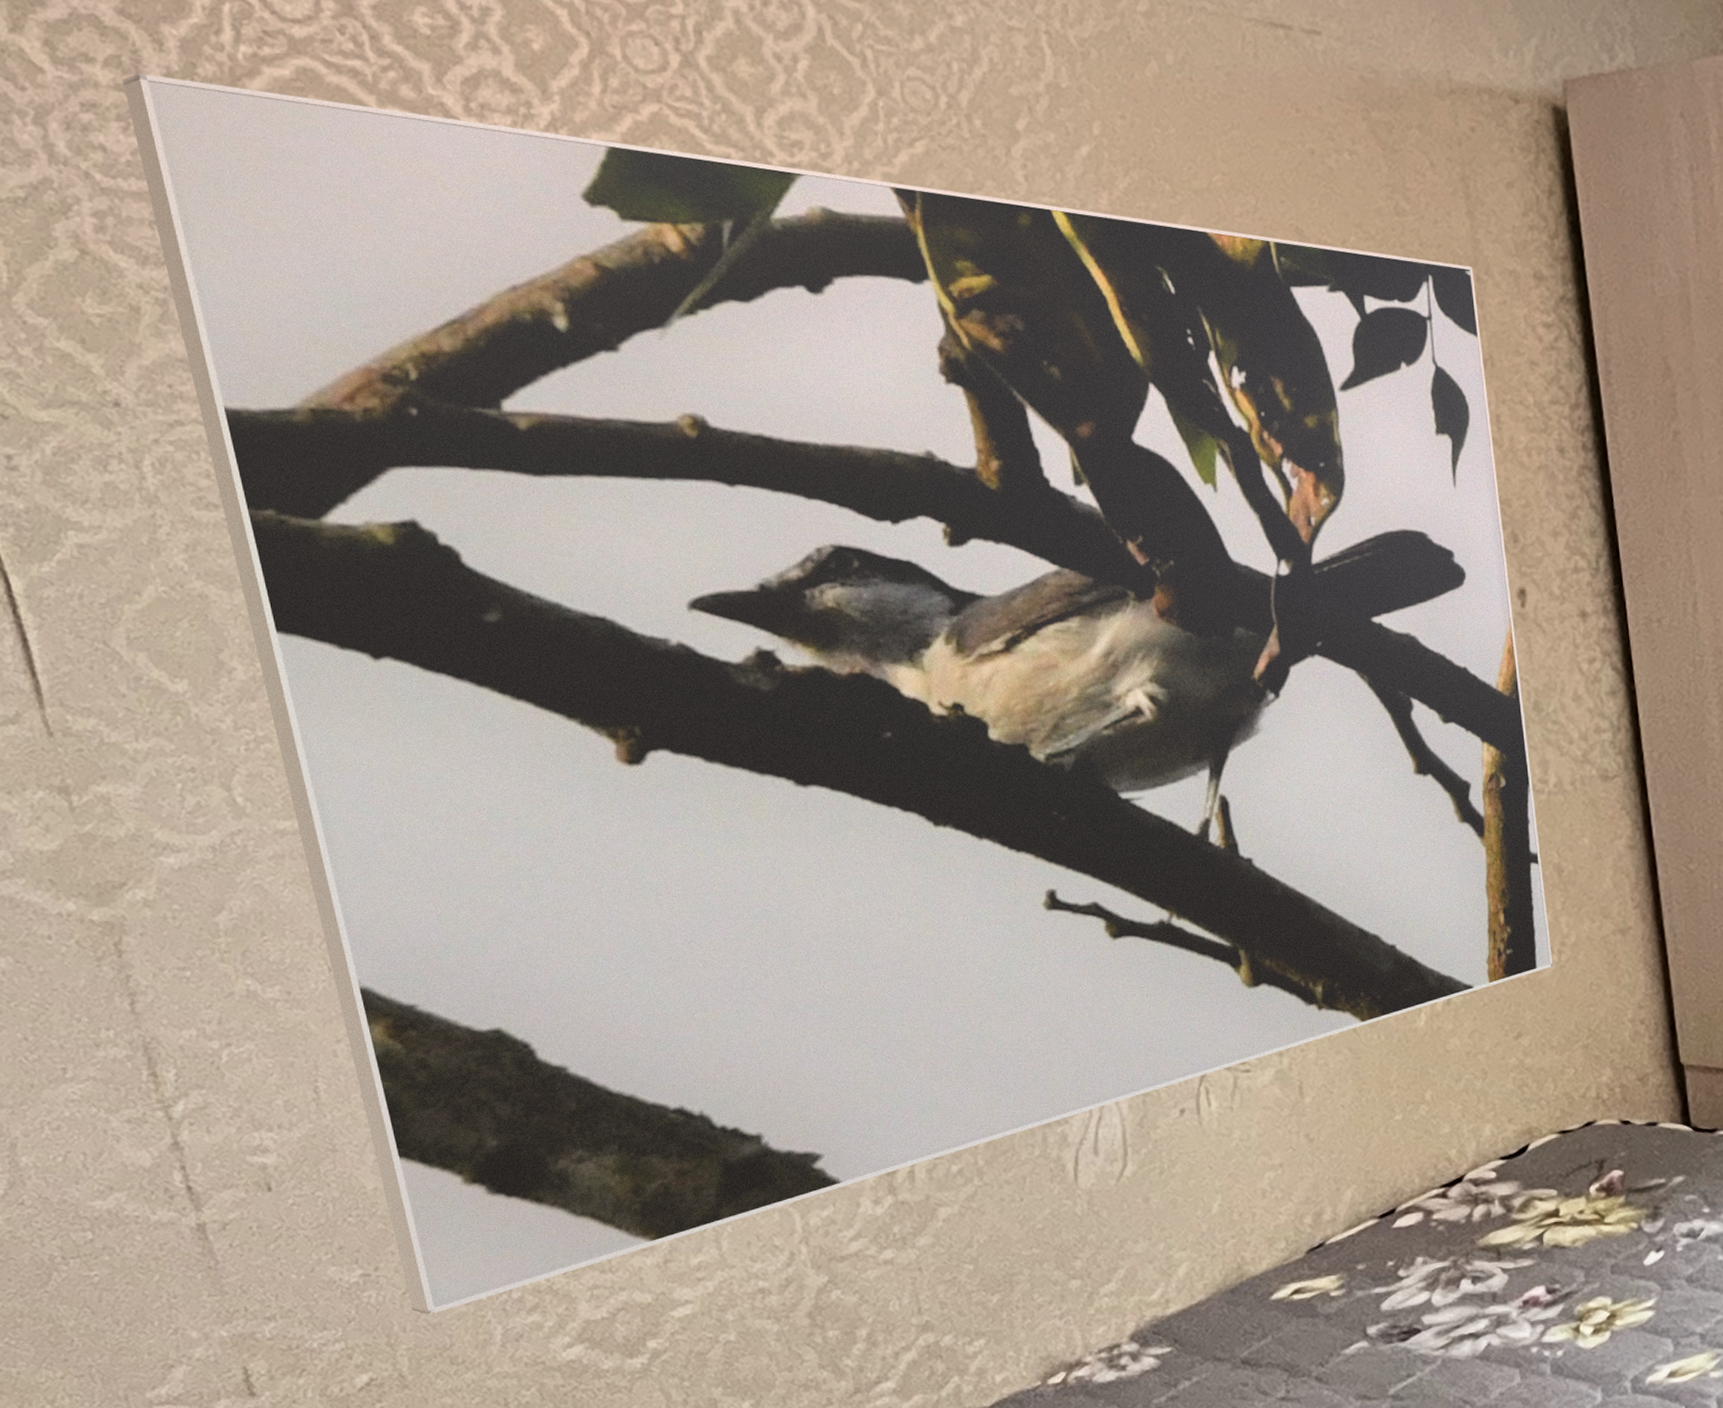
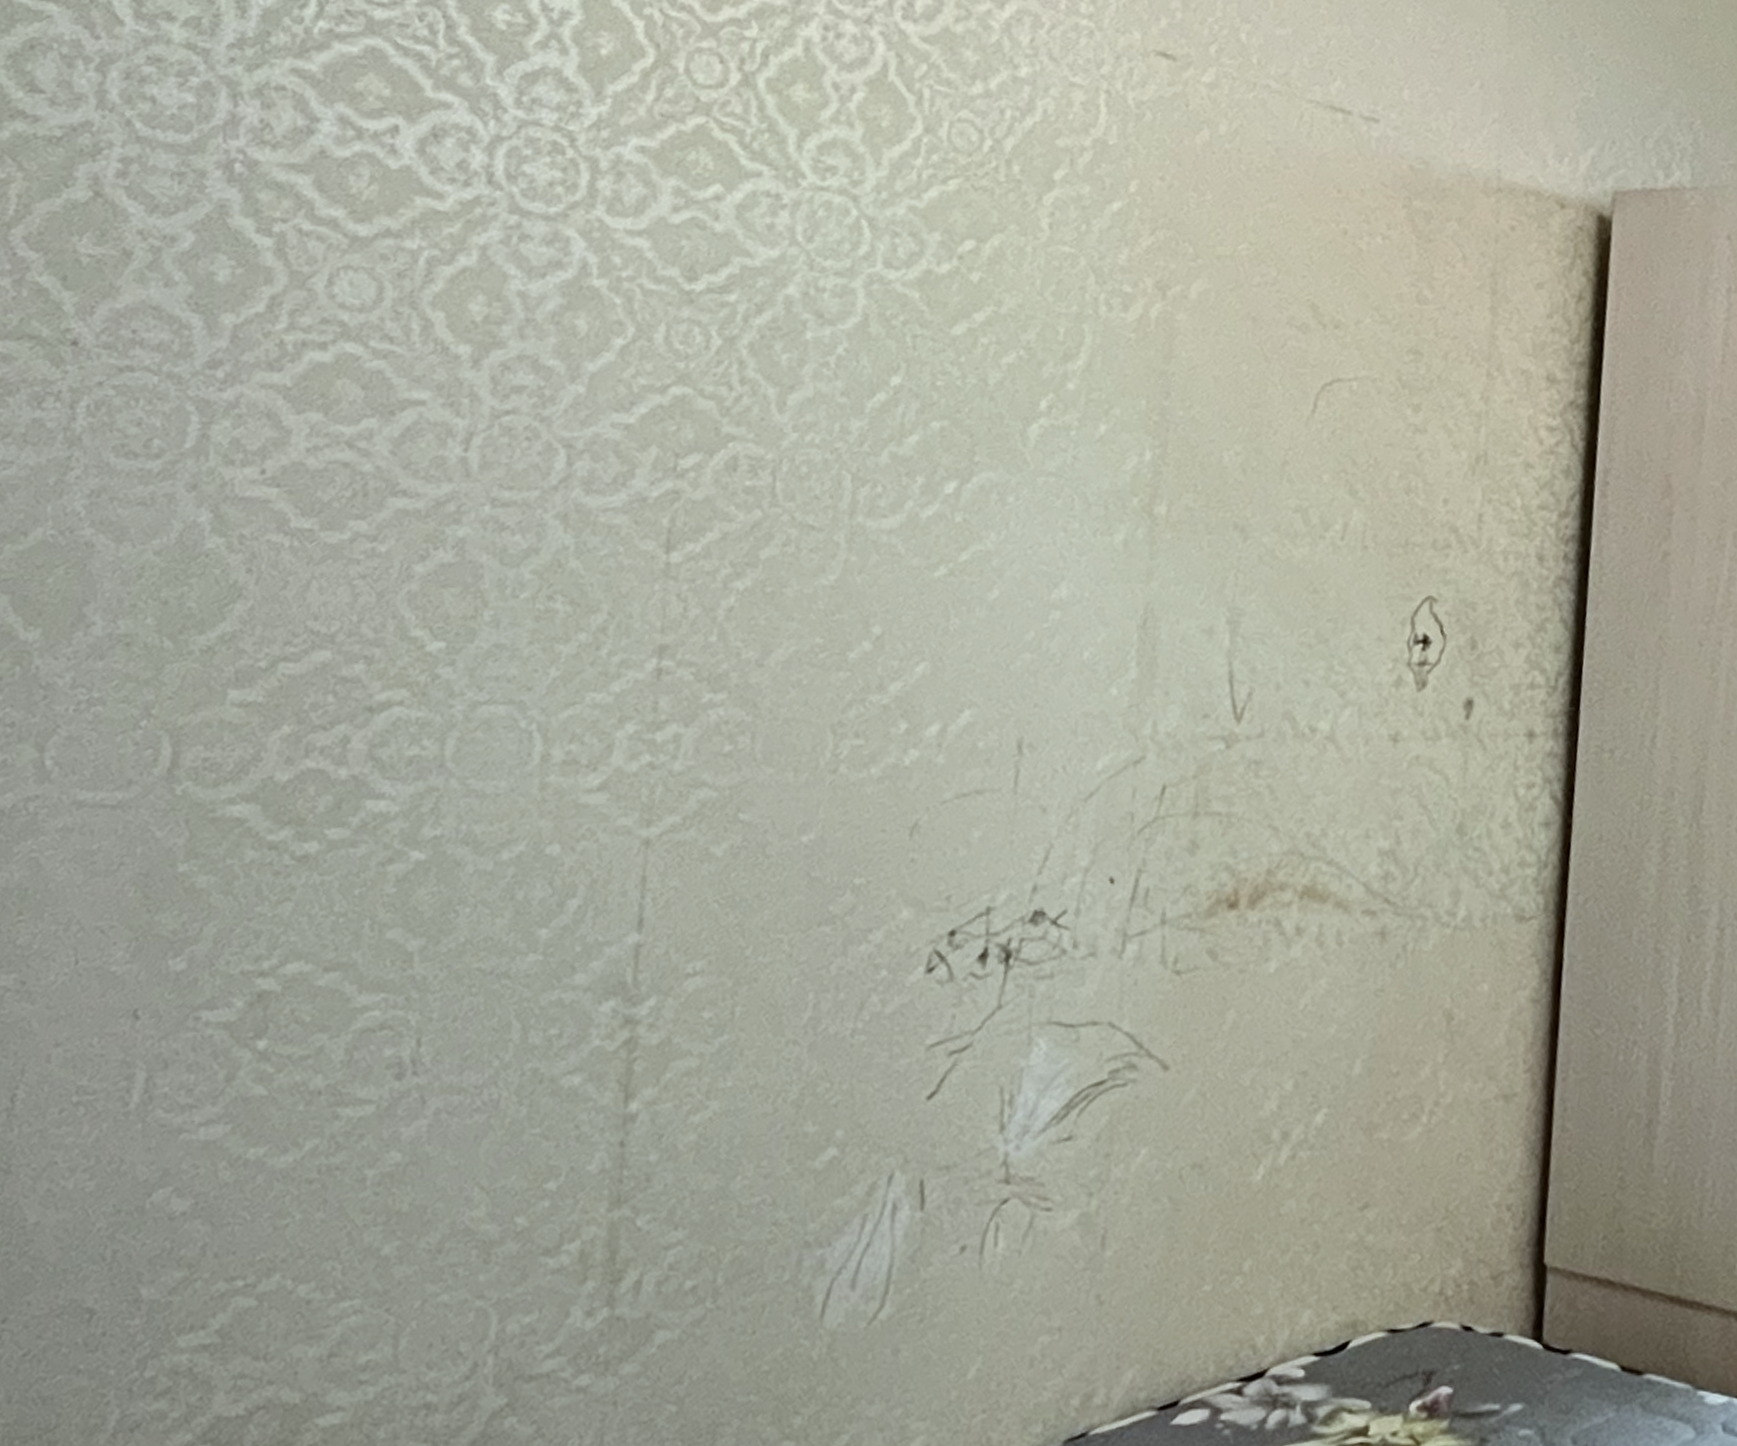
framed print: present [122,73,1553,1315] -> none [26,35,1485,1385]

